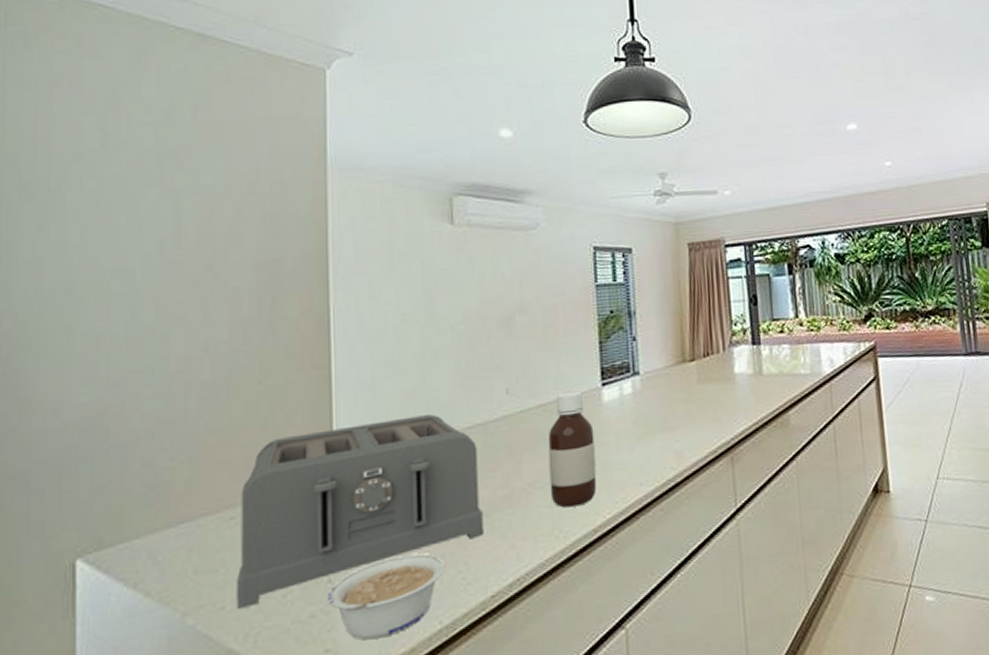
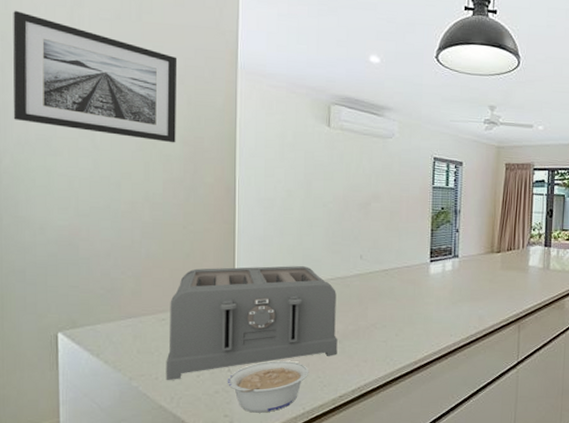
wall art: none [19,125,247,271] -> present [13,10,178,143]
bottle: present [547,391,597,508] -> none [386,263,421,344]

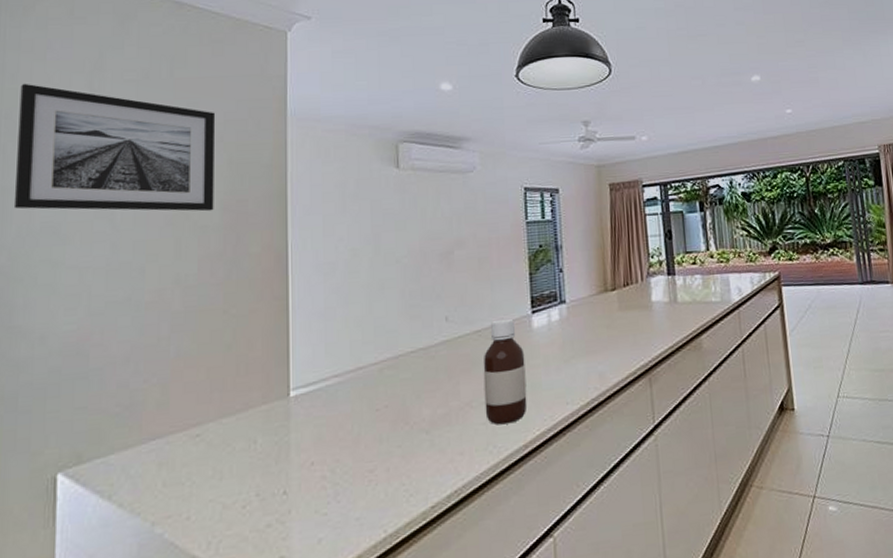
toaster: present [166,266,338,381] -> none [200,340,425,520]
legume: present [227,361,309,413] -> none [282,467,390,548]
bottle: none [386,263,421,344] -> present [483,318,527,425]

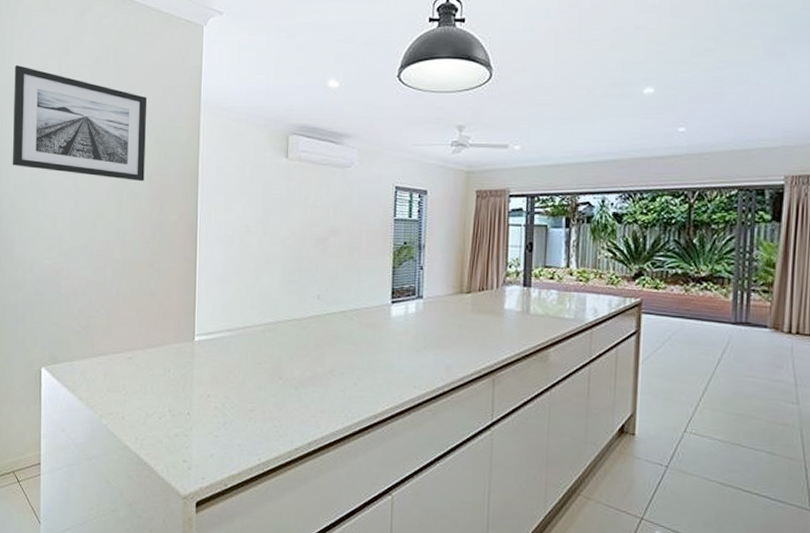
bottle: present [483,318,527,425] -> none [344,304,382,395]

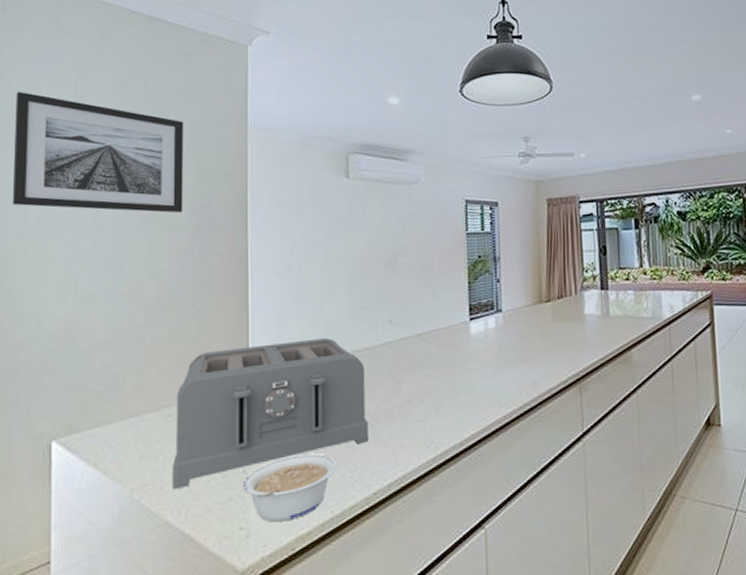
toaster: none [131,305,294,421] -> present [172,338,369,490]
legume: none [186,406,265,461] -> present [242,454,337,522]

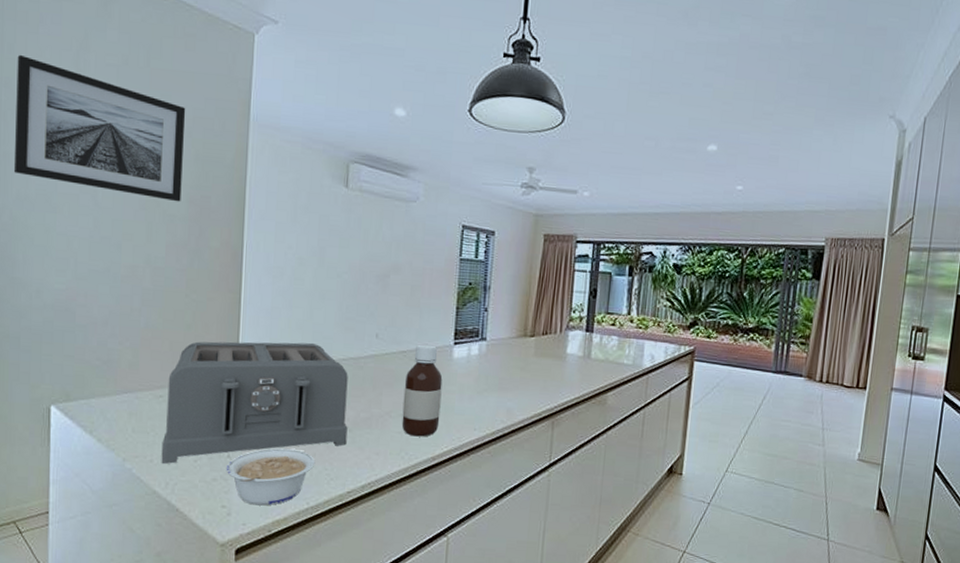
bottle: none [423,324,464,423] -> present [401,344,443,437]

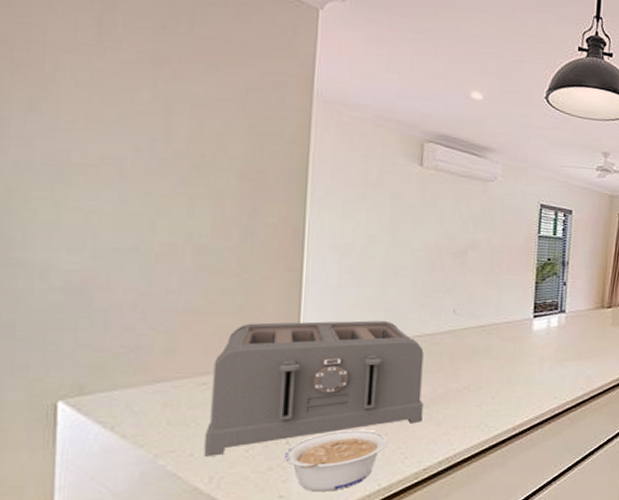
wall art: present [13,54,186,202] -> none [10,8,238,177]
bottle: present [401,344,443,437] -> none [481,318,523,409]

